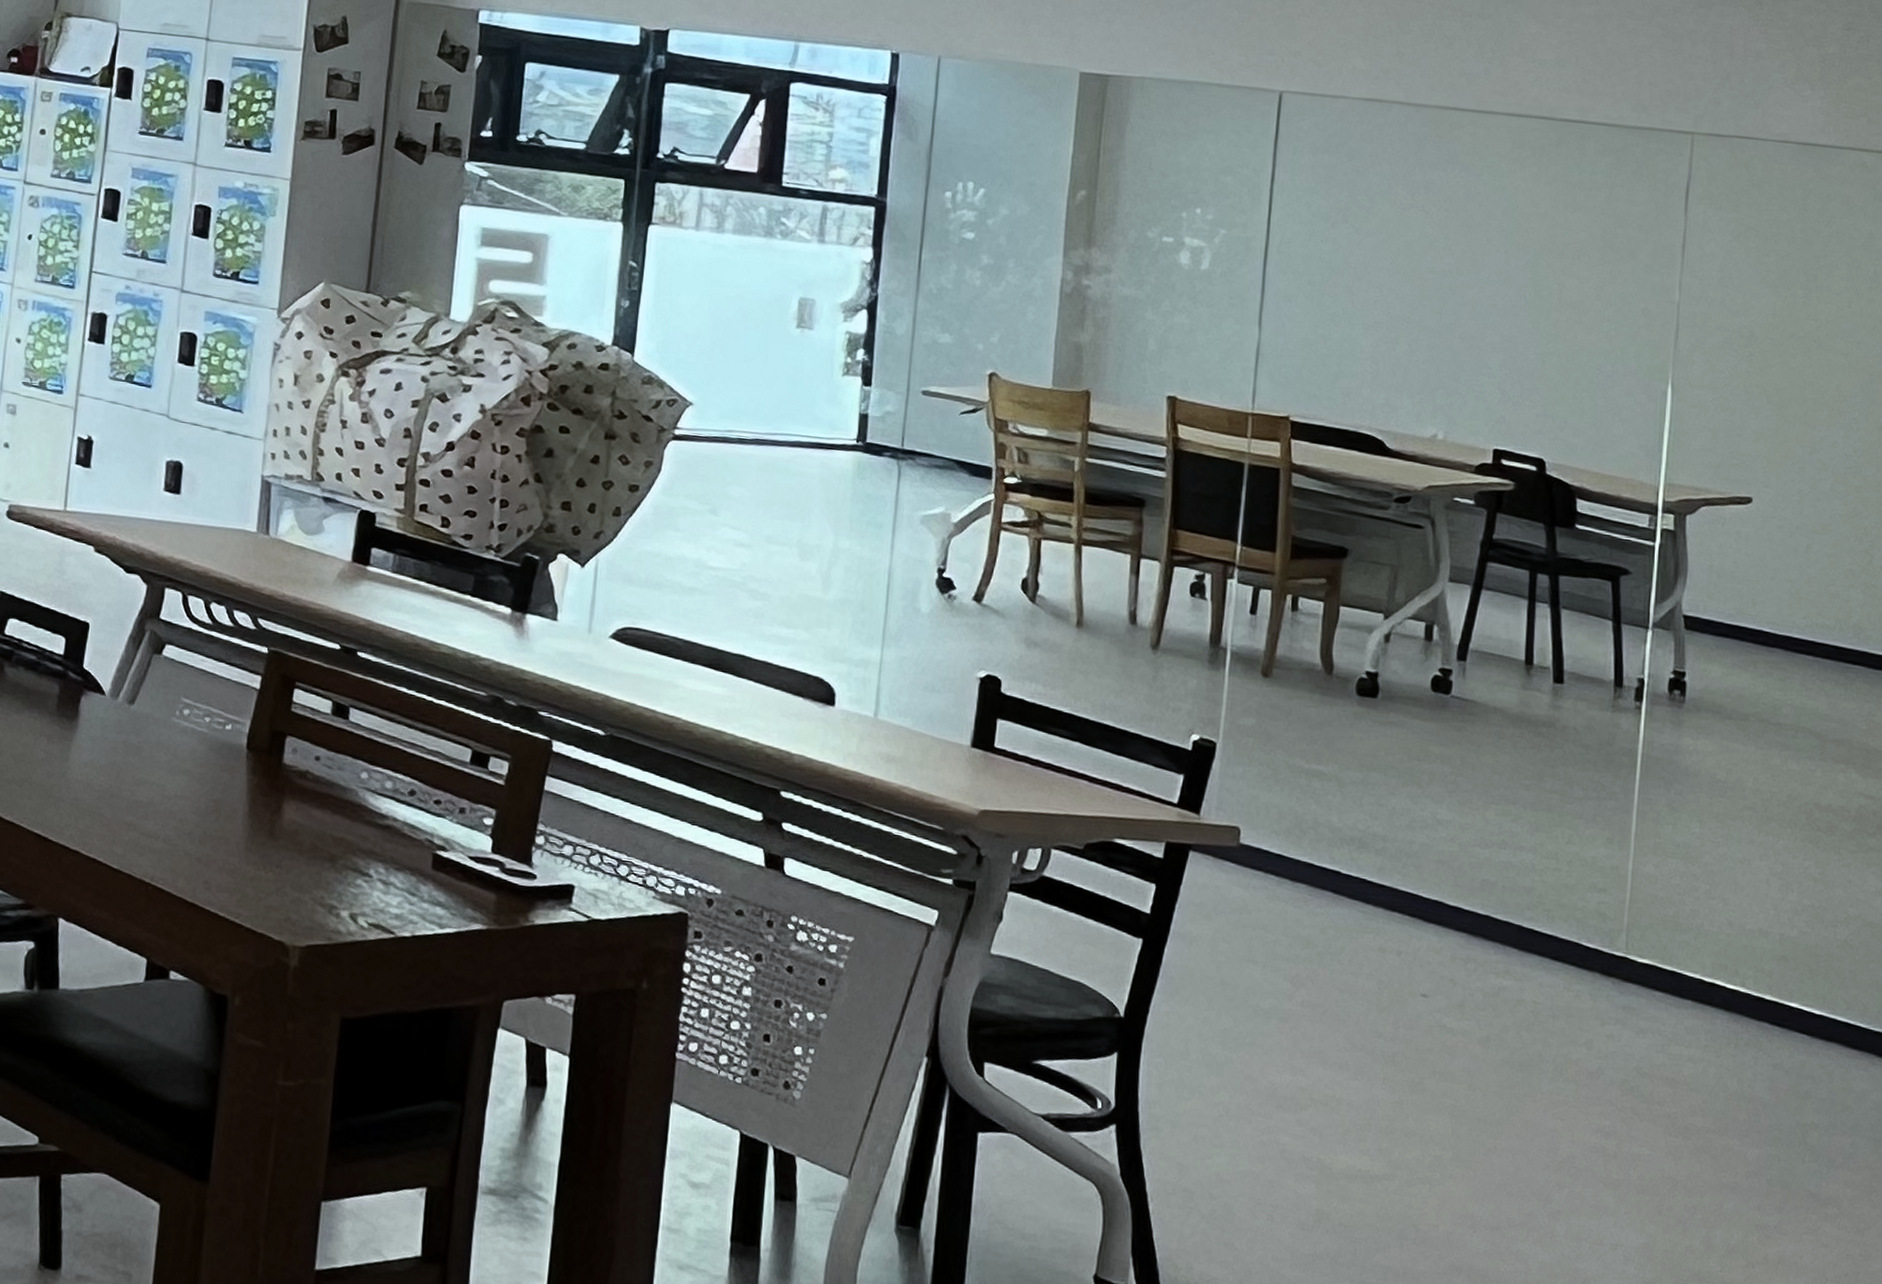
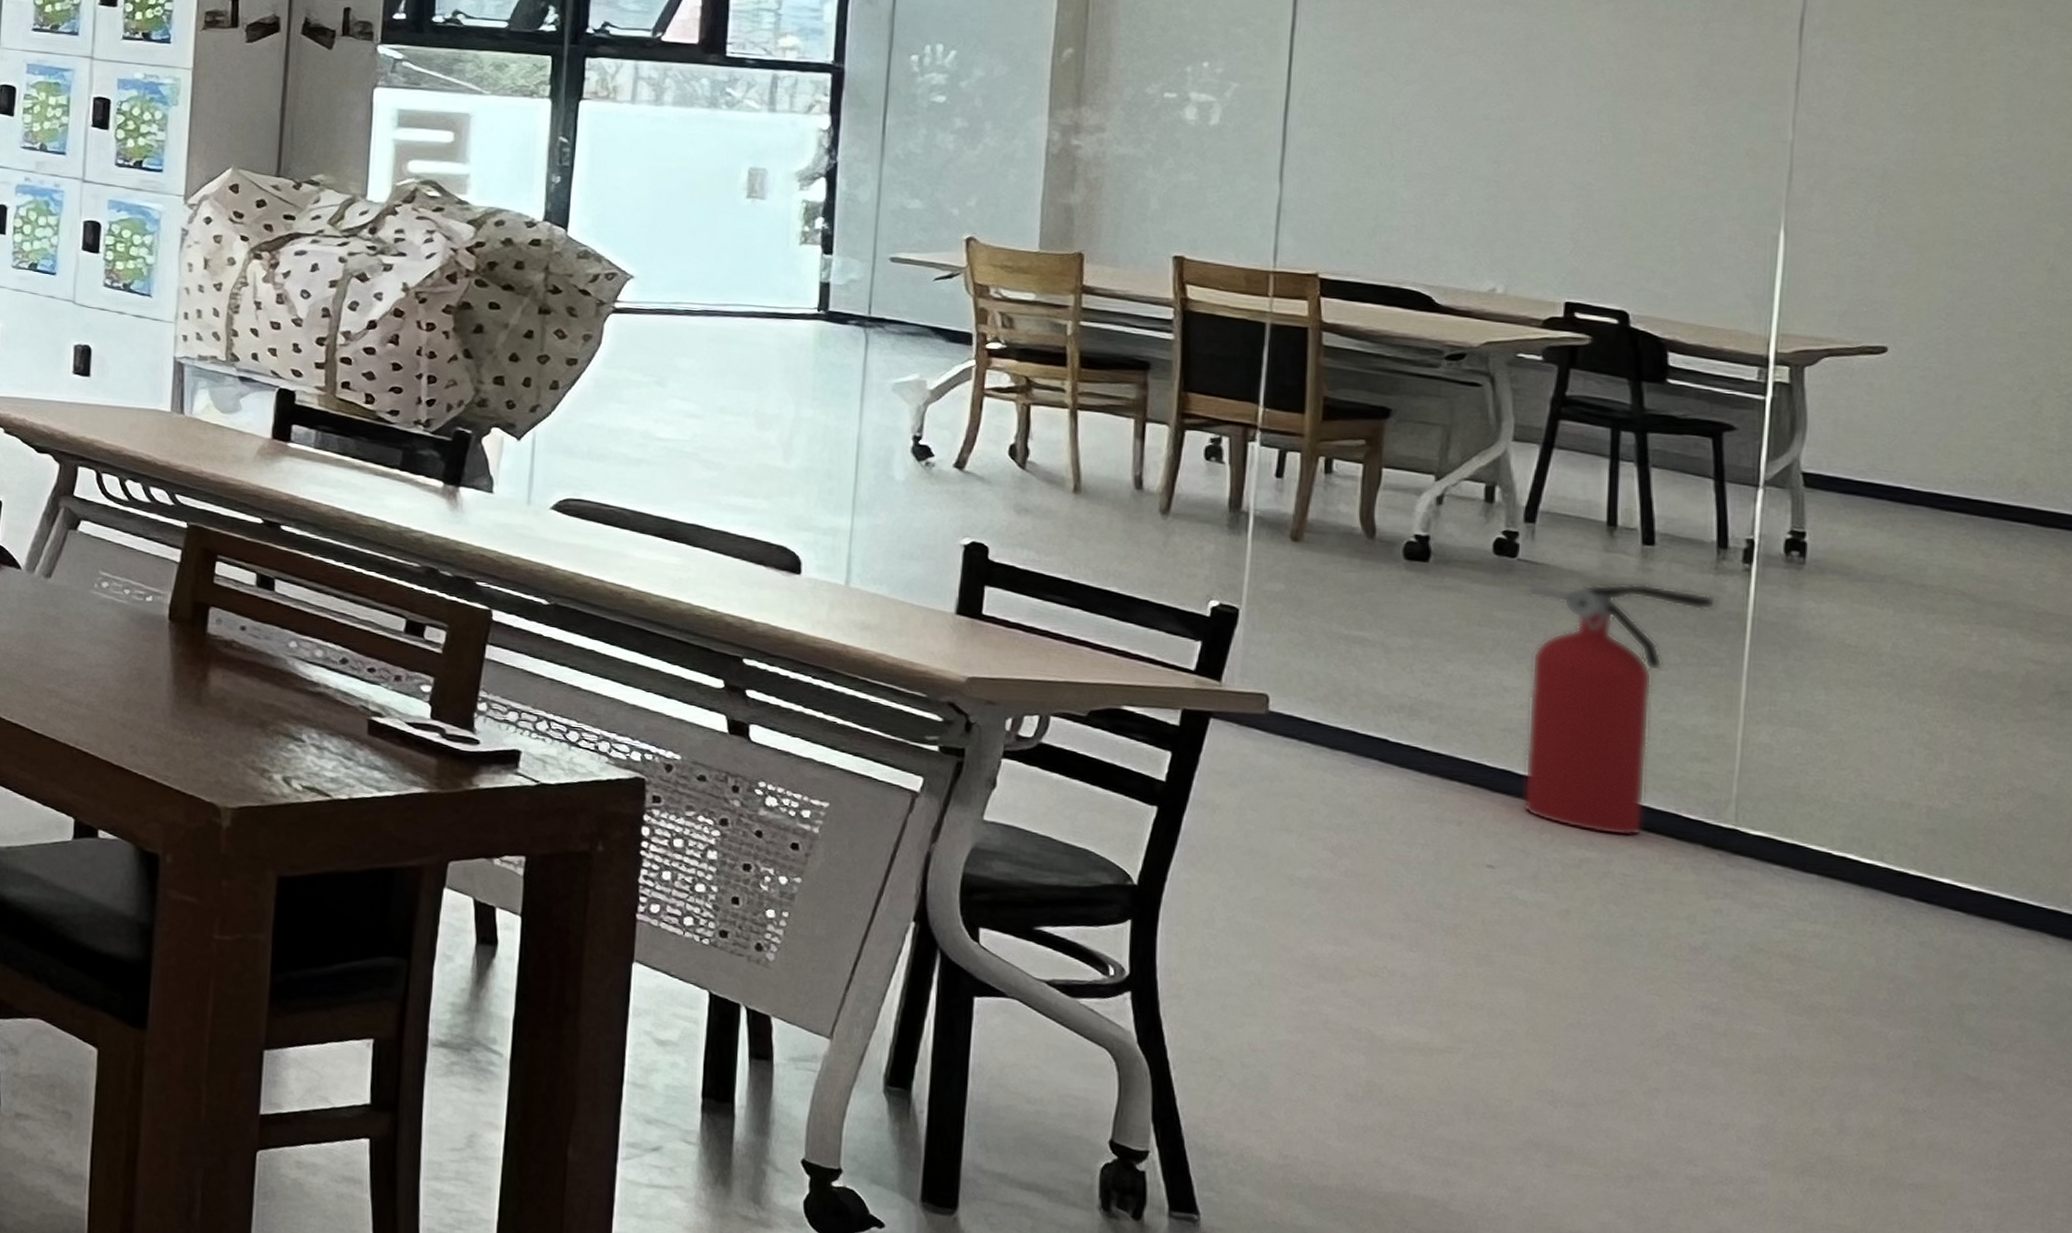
fire extinguisher: none [1452,718,1613,965] -> present [1523,582,1716,837]

